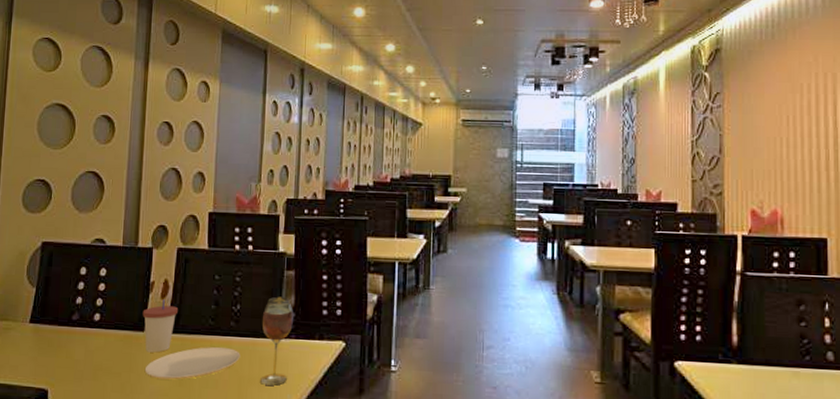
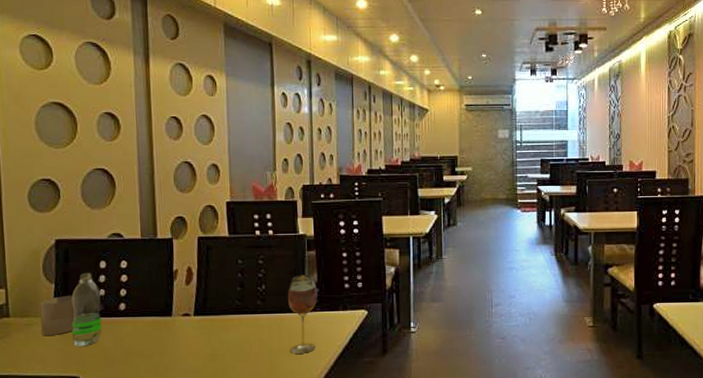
cup: none [16,300,51,343] -> present [40,295,74,336]
bottle: none [46,278,78,358] -> present [71,273,102,347]
cup: present [142,299,179,353] -> none [168,285,205,335]
plate: present [144,347,240,380] -> none [176,324,269,358]

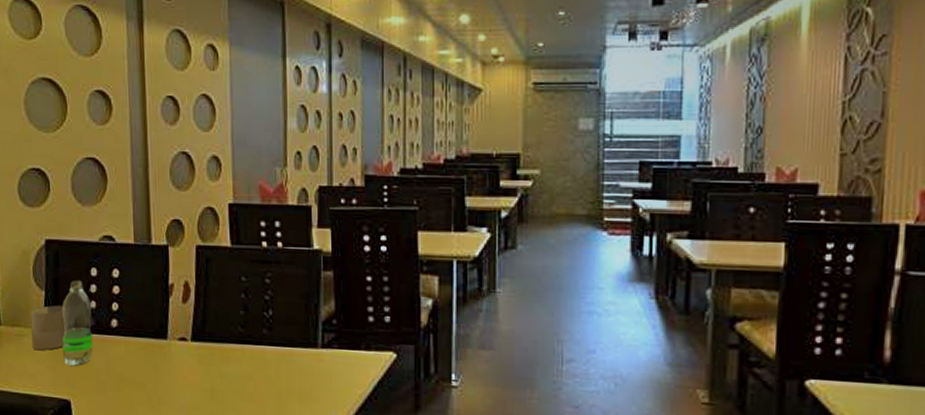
wineglass: present [287,275,318,354] -> none [298,300,336,400]

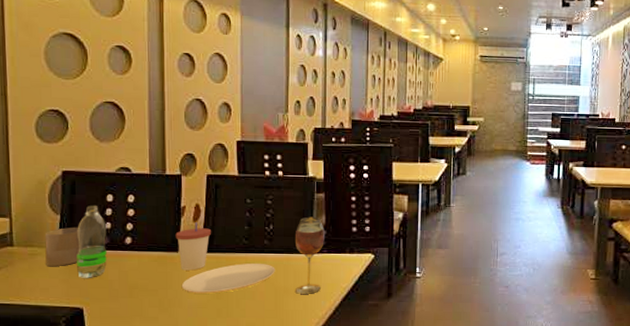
cup: none [163,303,203,363] -> present [175,222,212,271]
plate: none [171,357,277,393] -> present [181,263,275,294]
wineglass: none [298,300,336,400] -> present [294,216,326,294]

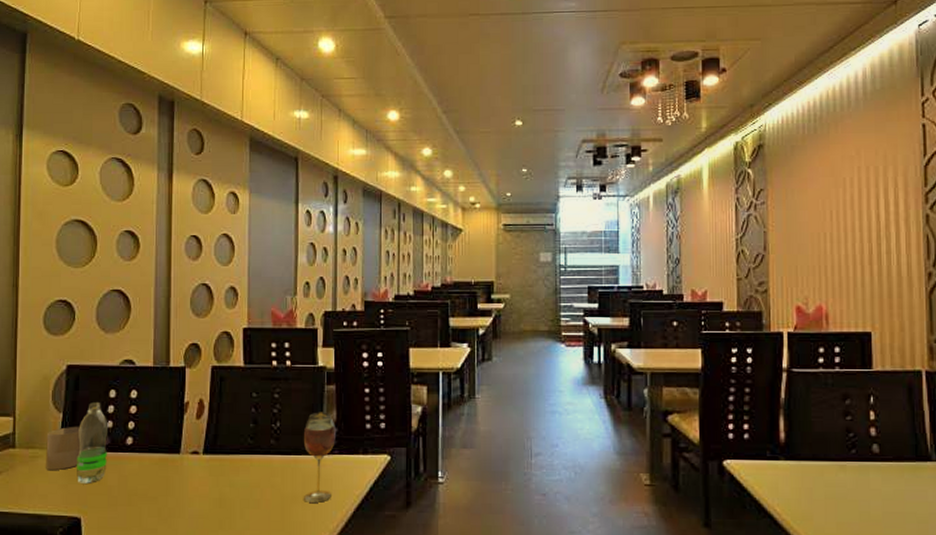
cup: present [175,222,212,271] -> none [177,419,216,475]
plate: present [181,263,275,294] -> none [182,465,282,502]

